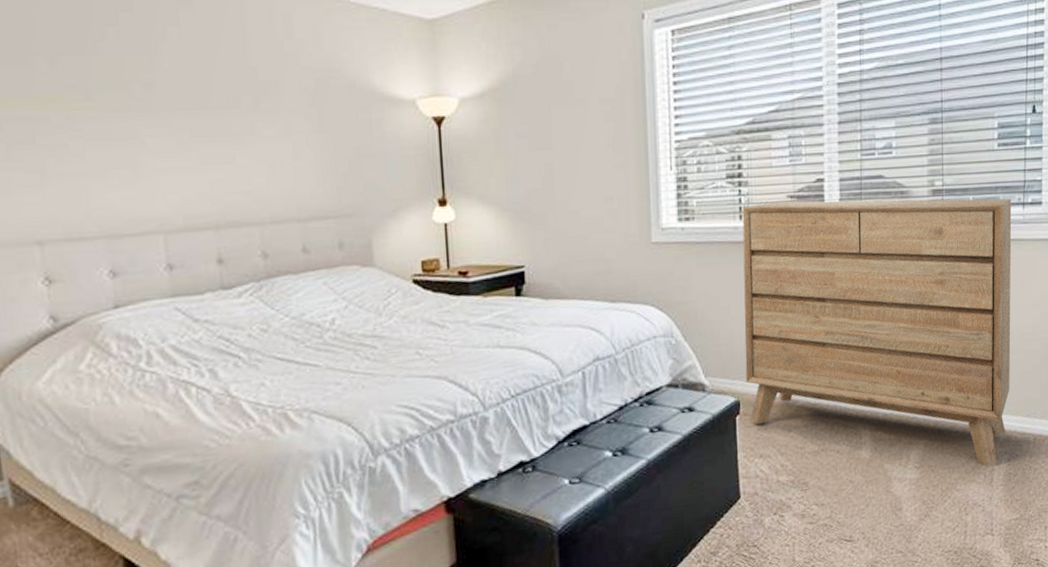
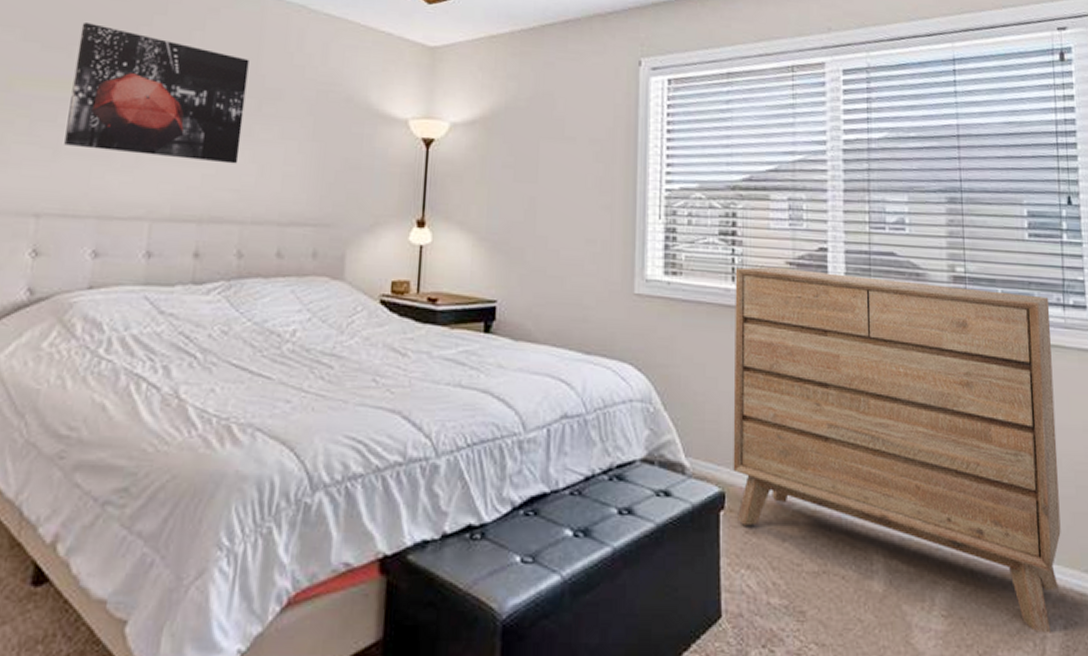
wall art: none [37,29,245,168] -> present [64,23,250,164]

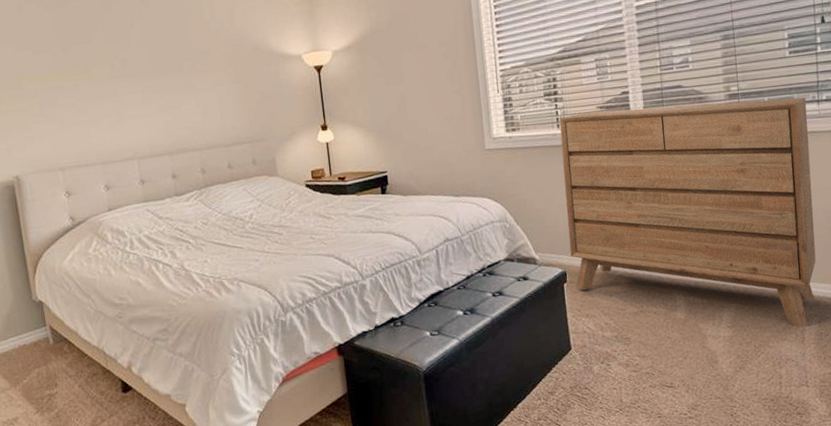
wall art: present [64,23,250,164] -> none [55,28,188,119]

